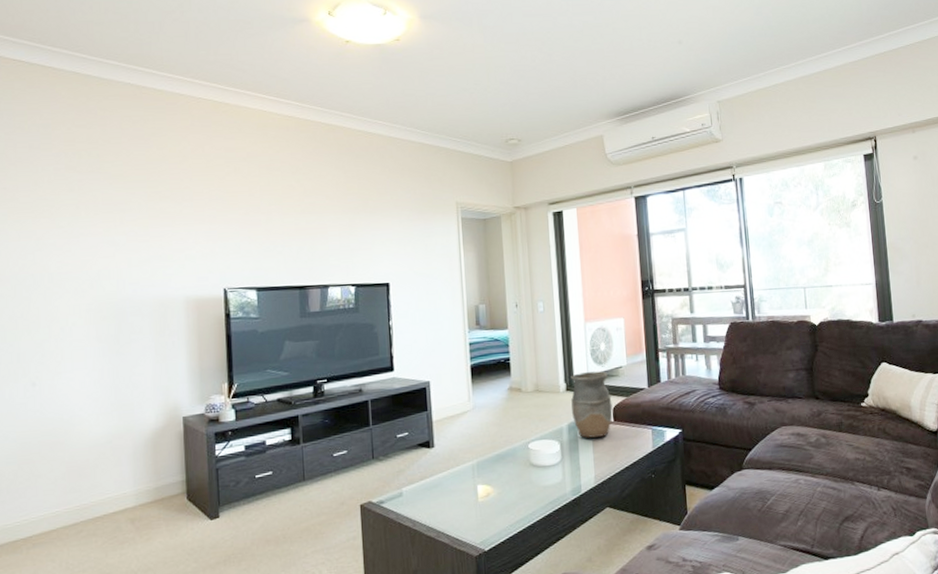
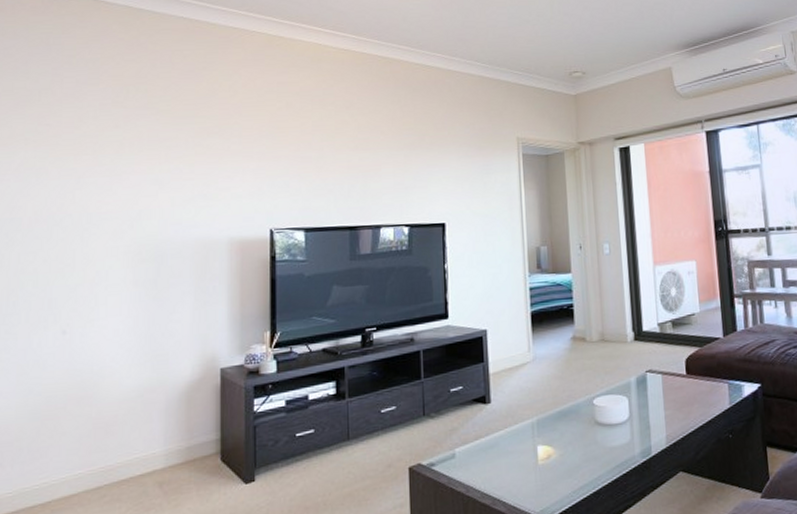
vase: present [571,371,613,438] -> none [639,318,685,393]

